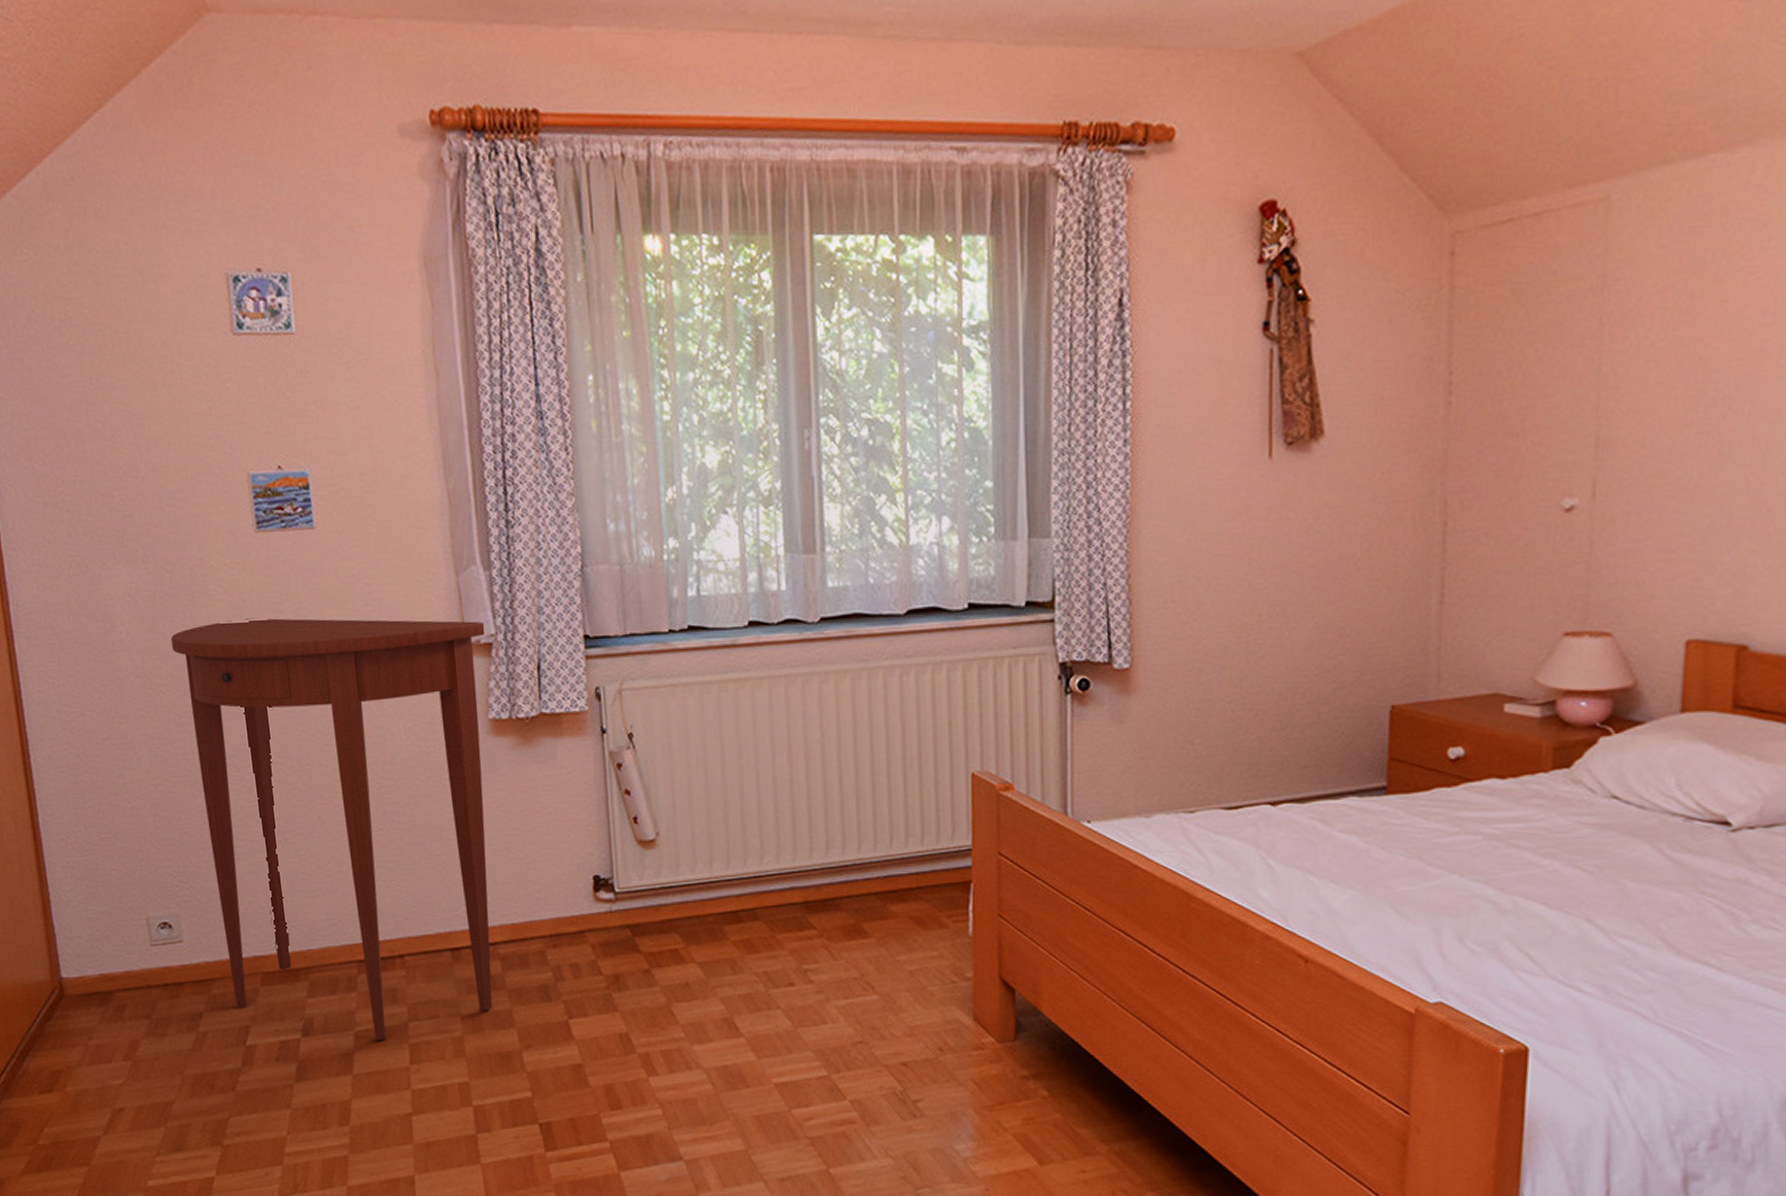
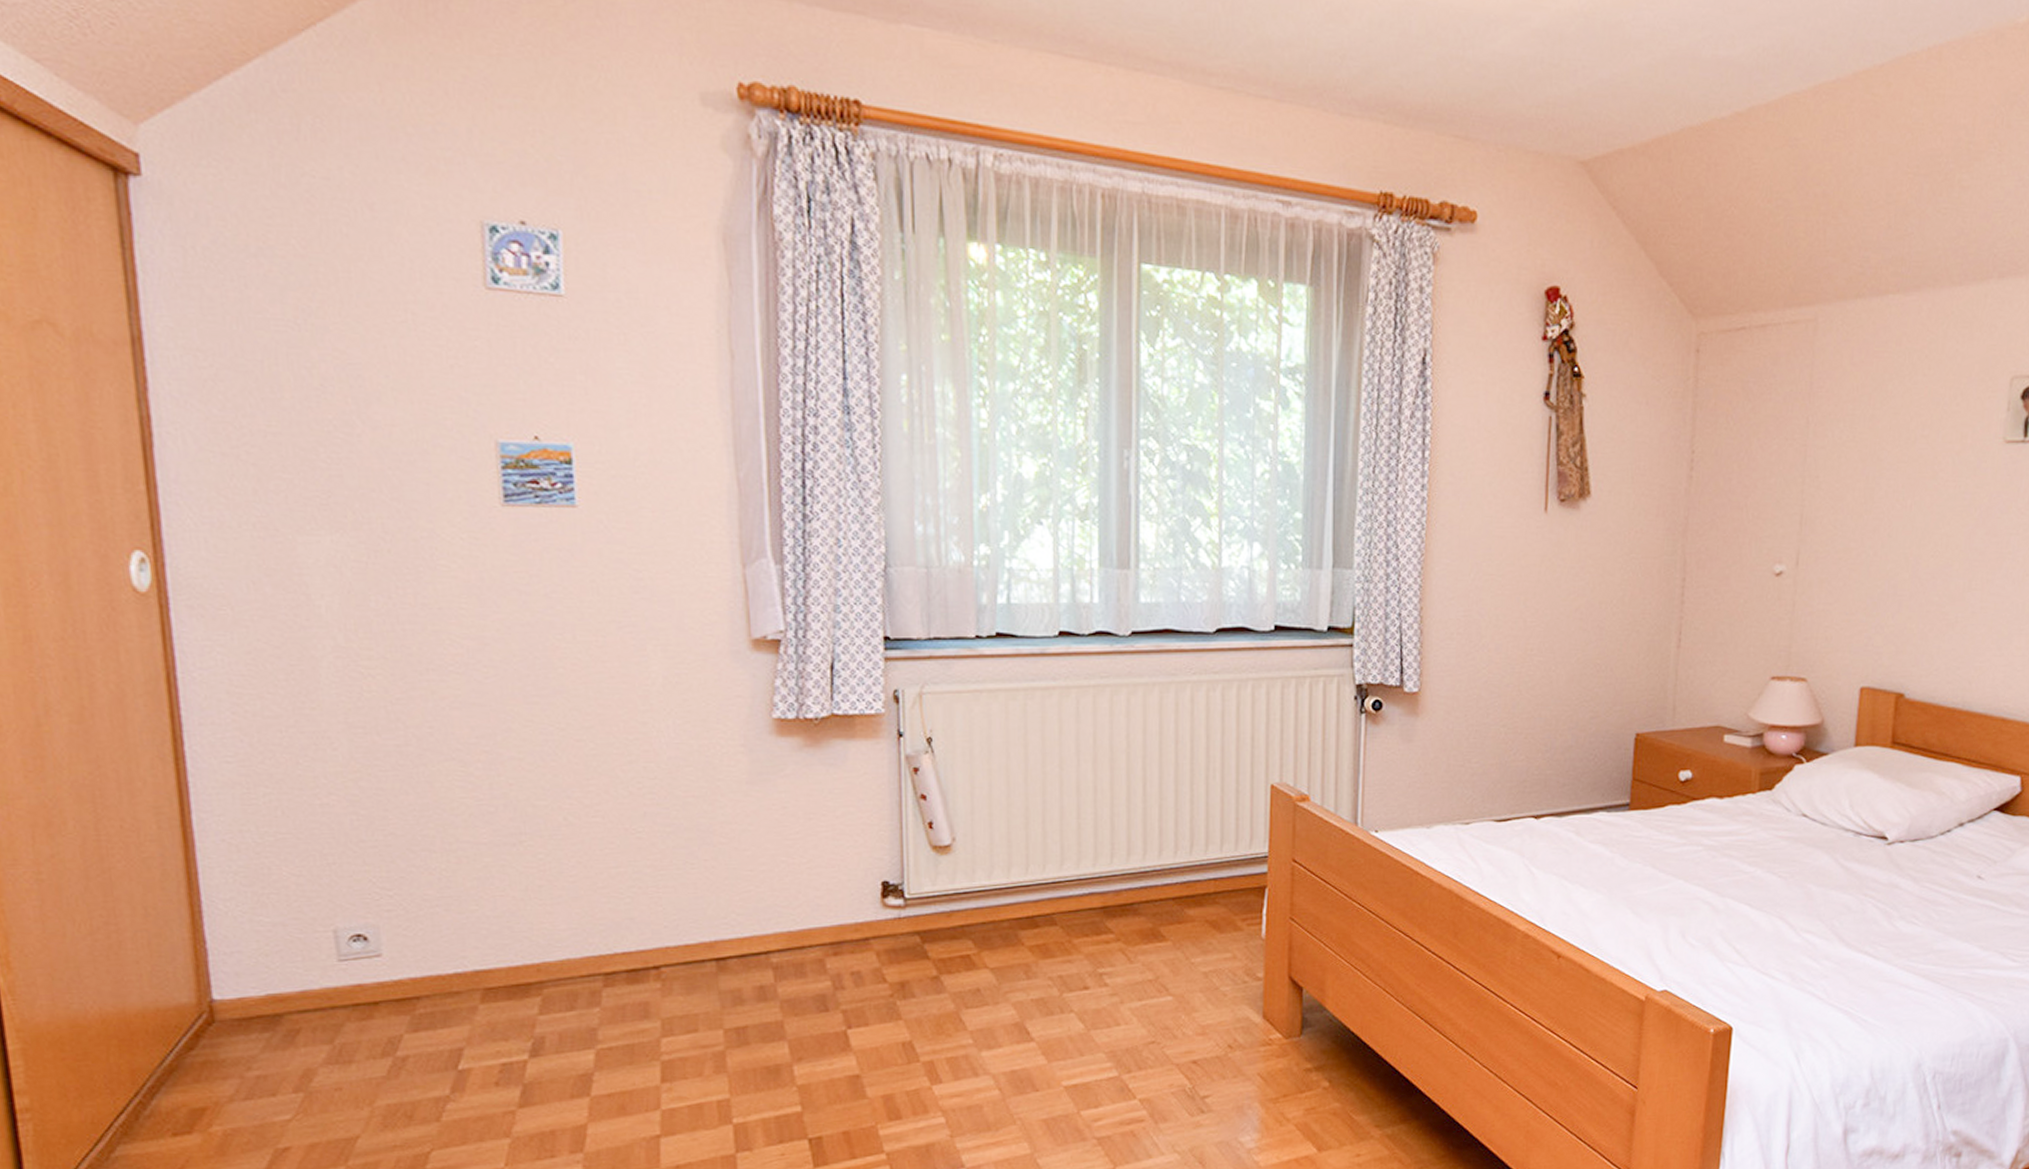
console table: present [170,618,493,1041] -> none [385,599,773,1059]

